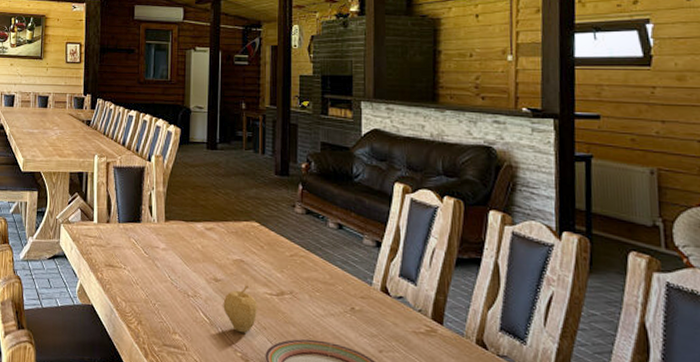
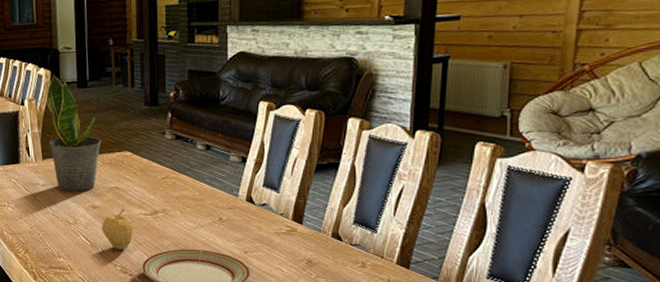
potted plant: none [174,134,228,261] -> present [46,75,101,192]

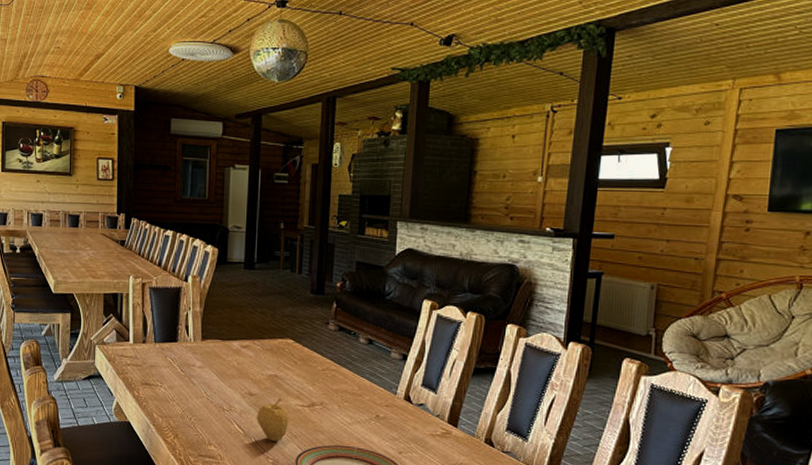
potted plant: present [46,75,101,192] -> none [210,254,264,377]

